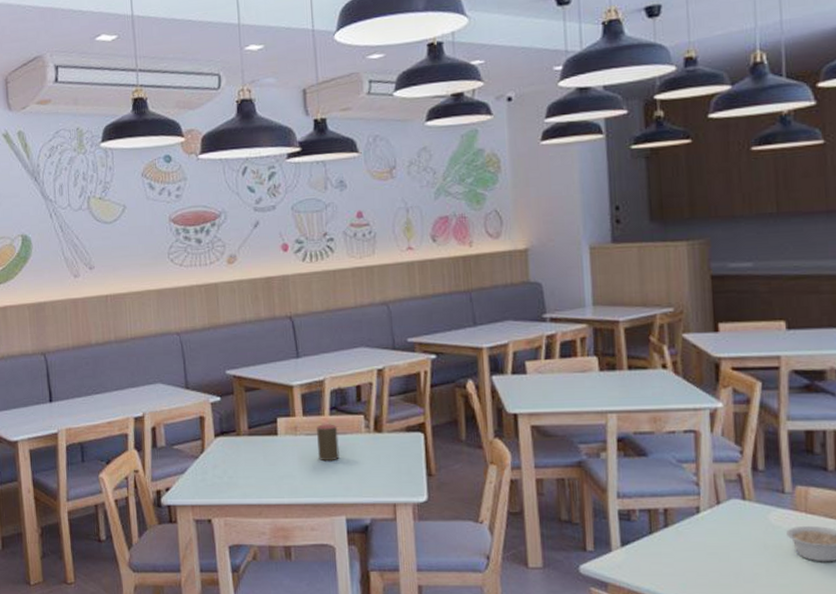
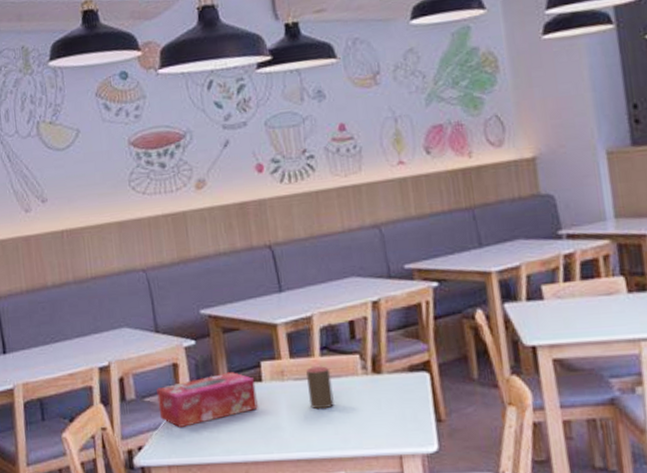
tissue box: none [184,426,273,472] -> present [157,372,258,427]

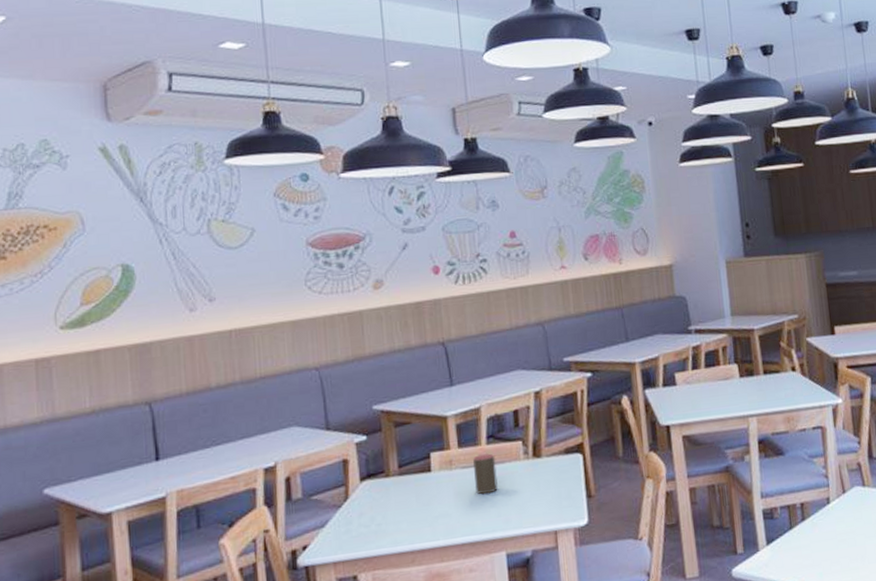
tissue box: present [157,372,258,427] -> none [325,464,426,523]

